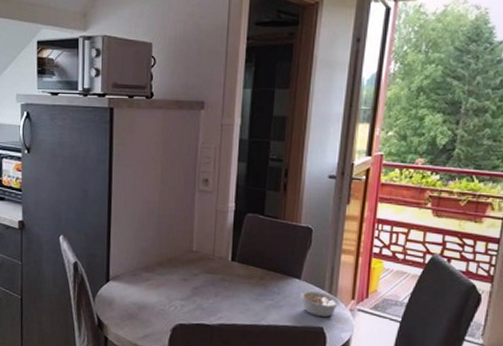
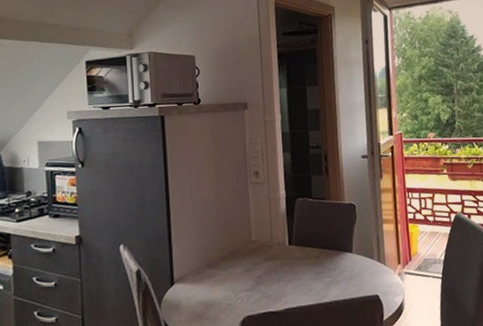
legume: present [299,291,341,318] -> none [353,261,390,286]

